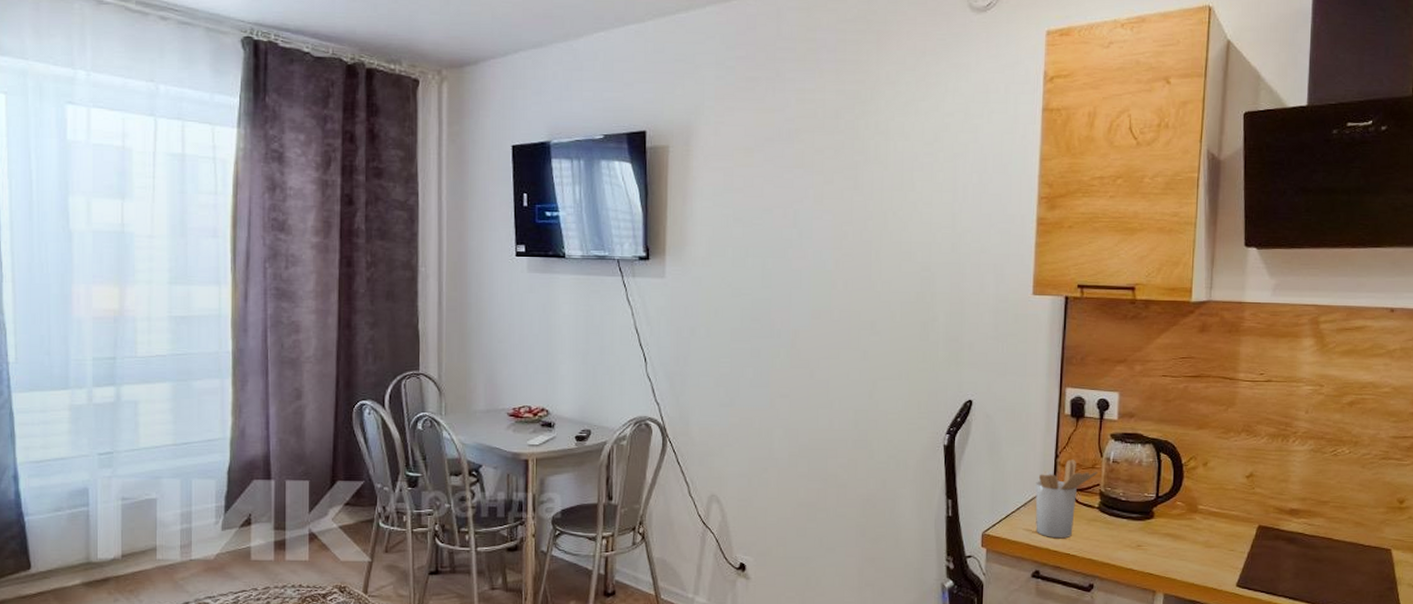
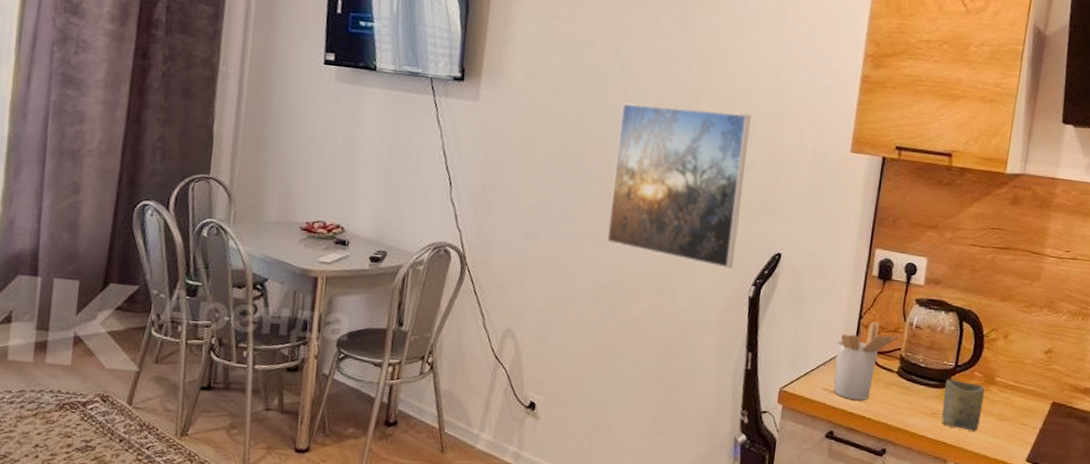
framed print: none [799,265,931,419] -> present [607,103,751,269]
cup: none [1146,510,1188,561] -> present [942,379,985,431]

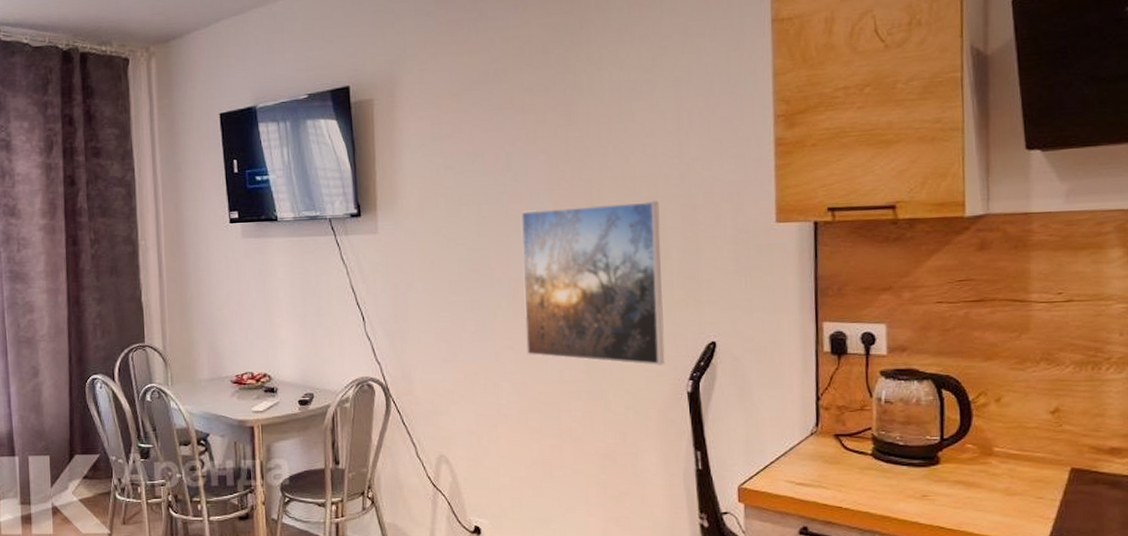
utensil holder: present [833,321,900,401] -> none [796,401,868,490]
cup: present [942,379,985,431] -> none [931,455,983,511]

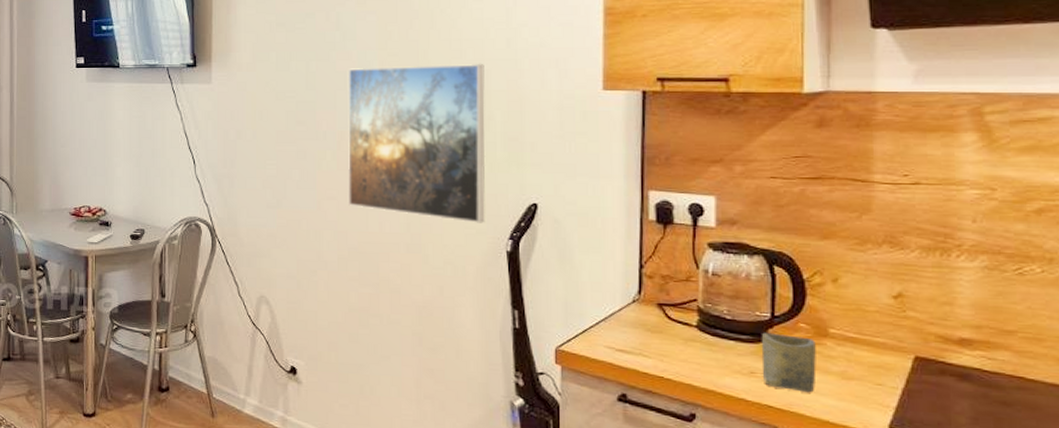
cup: none [931,455,983,511] -> present [761,332,817,393]

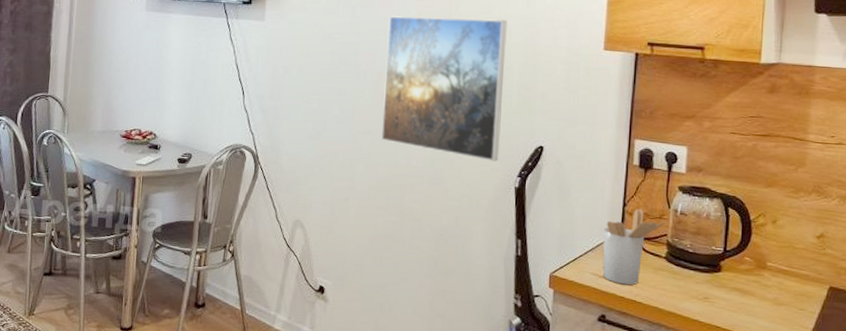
utensil holder: none [617,270,694,360] -> present [602,208,665,285]
cup: present [761,332,817,393] -> none [714,264,756,316]

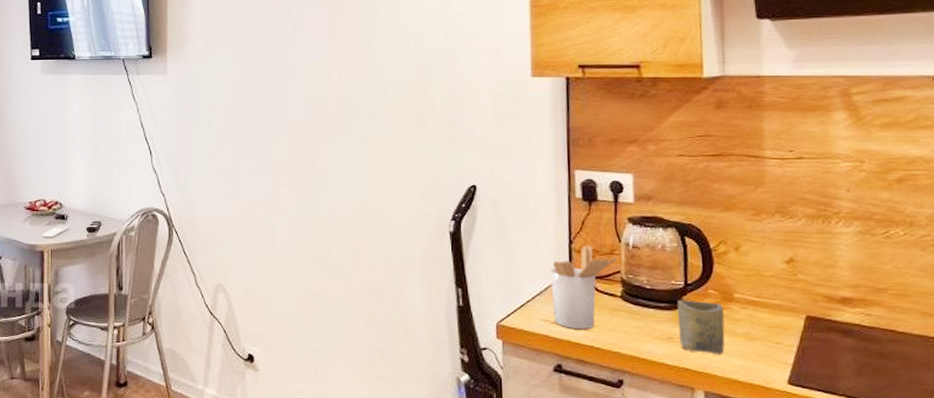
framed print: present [381,15,507,162] -> none [298,52,429,206]
cup: none [714,264,756,316] -> present [677,299,725,354]

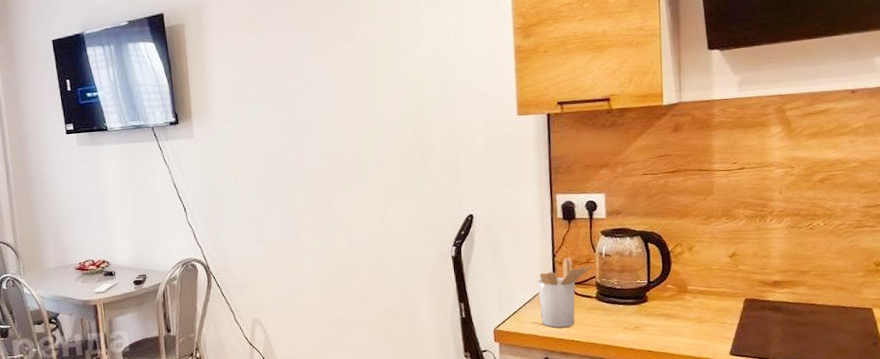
cup: present [677,299,725,354] -> none [641,295,680,337]

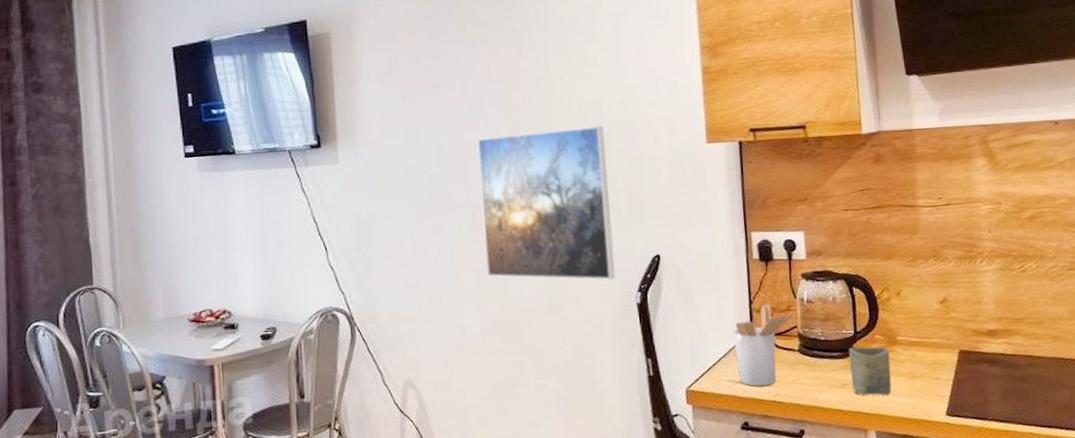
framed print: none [312,101,434,237] -> present [477,125,616,281]
cup: none [641,295,680,337] -> present [848,347,892,396]

